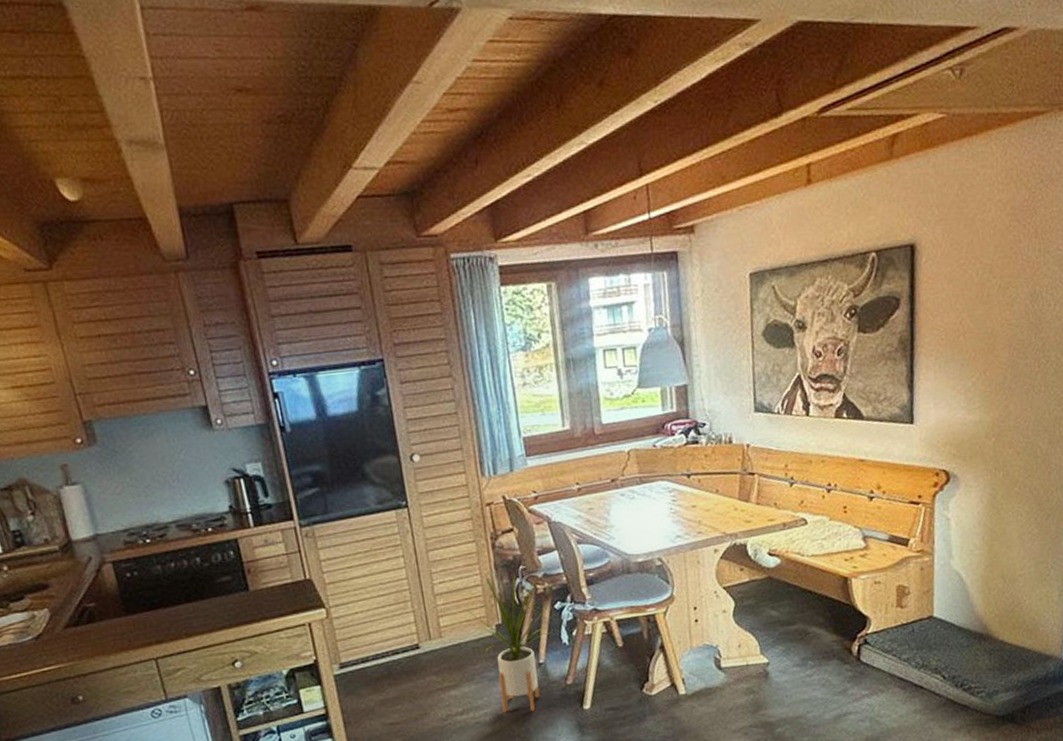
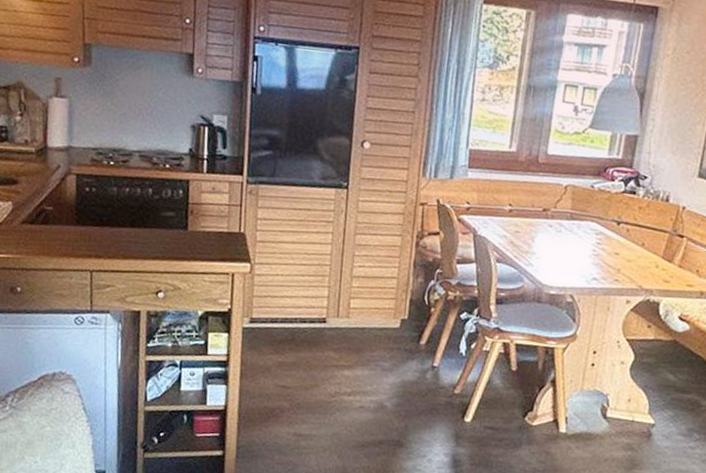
house plant: present [466,568,552,713] -> none [378,266,452,410]

